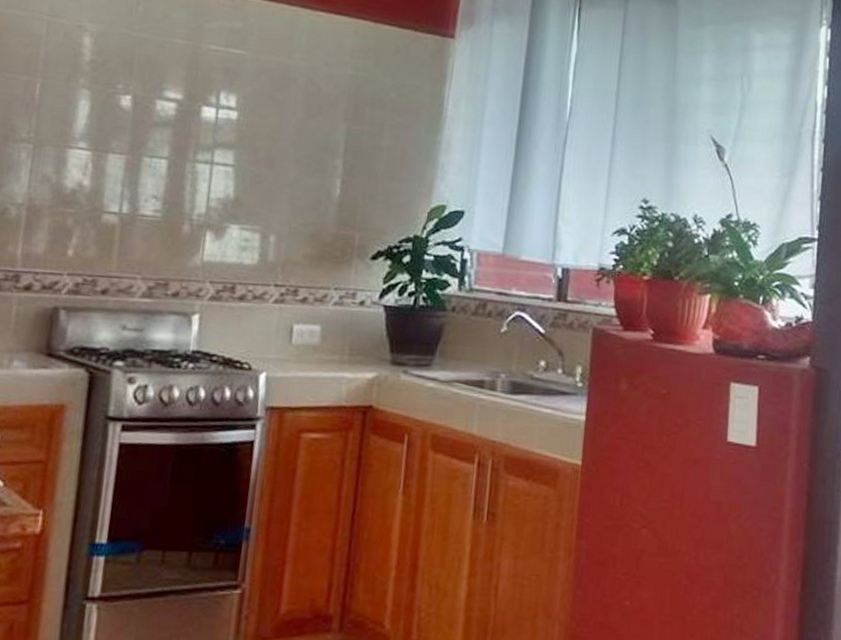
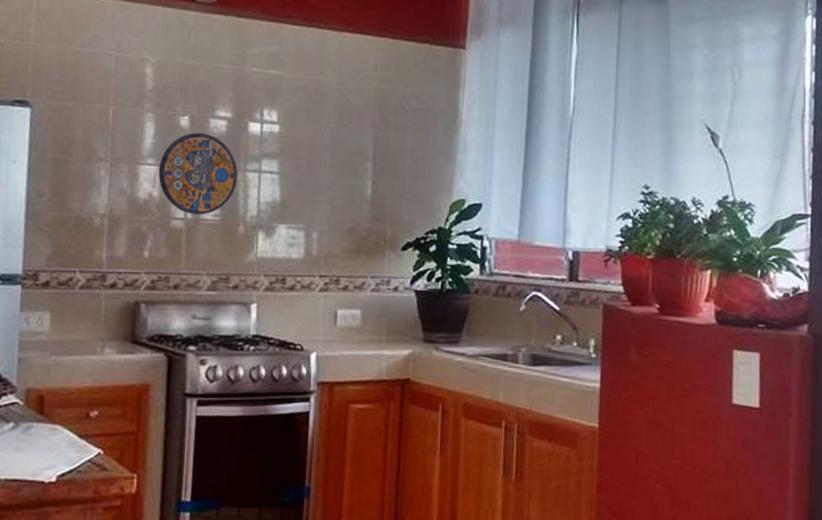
manhole cover: none [91,115,186,210] -> present [158,132,238,215]

